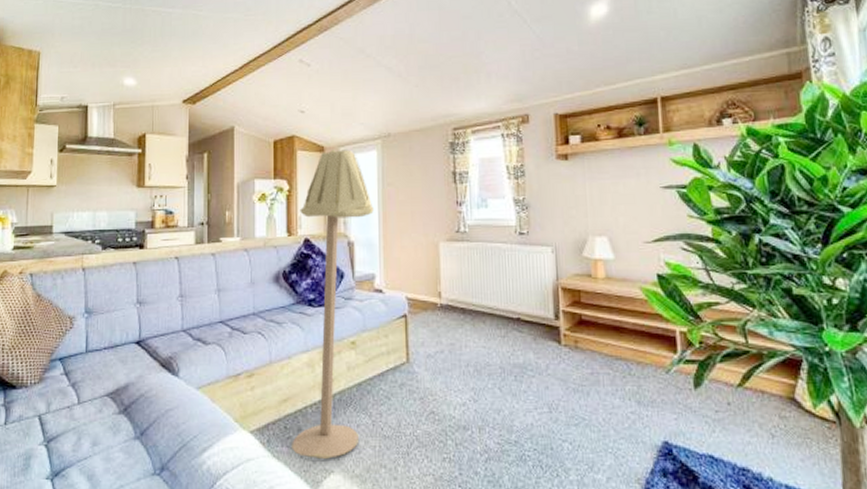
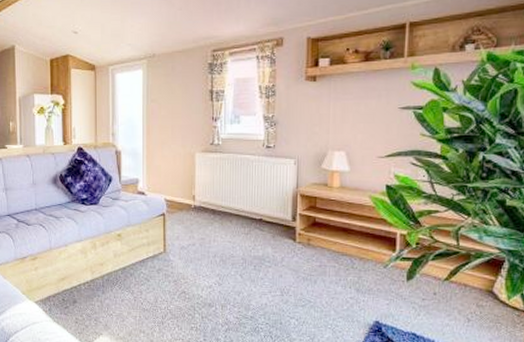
floor lamp: present [292,149,374,459] -> none [69,68,139,325]

